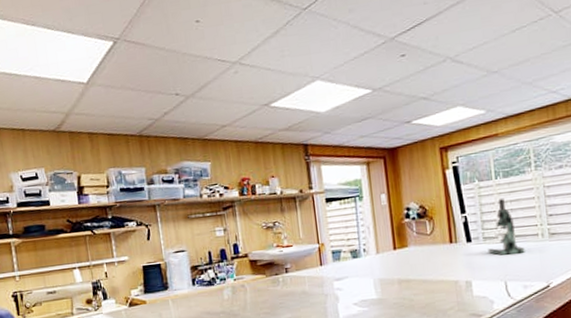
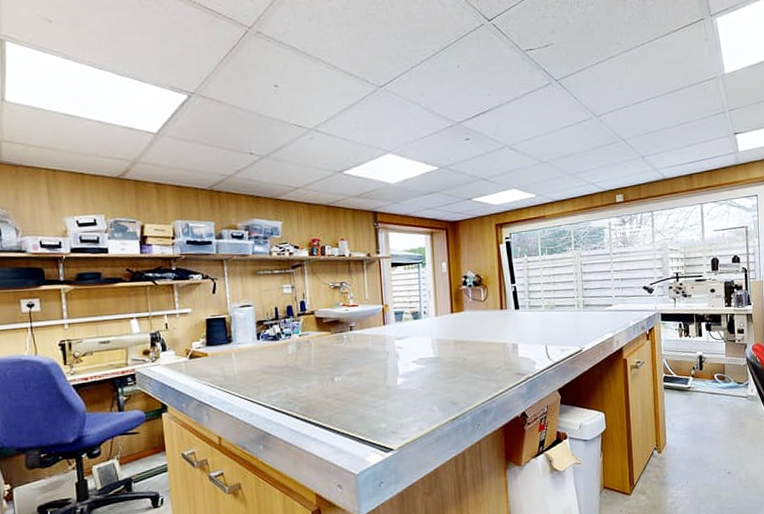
microscope: present [488,198,525,255] -> none [532,272,563,322]

